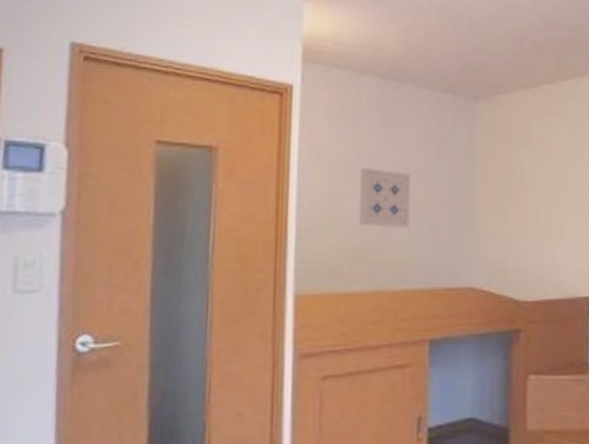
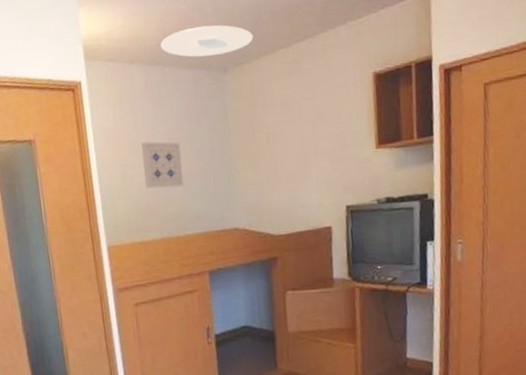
ceiling light: none [401,45,514,80] -> present [160,25,254,57]

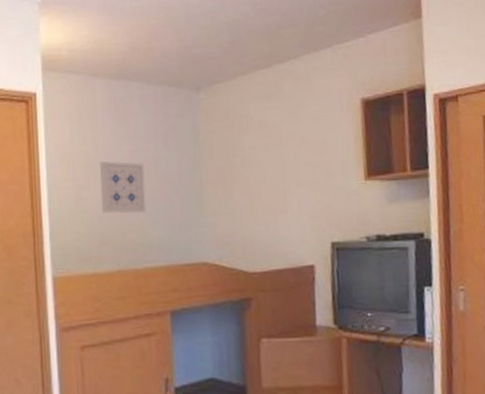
ceiling light: present [160,25,254,57] -> none [128,41,230,73]

